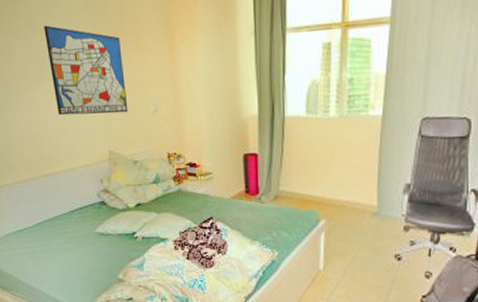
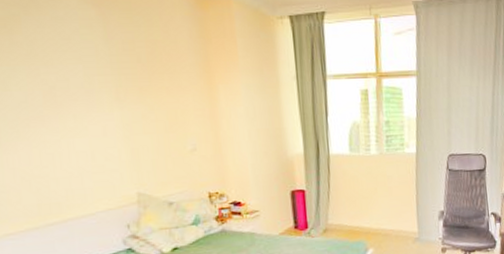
wall art: present [44,25,129,116] -> none [52,57,161,156]

